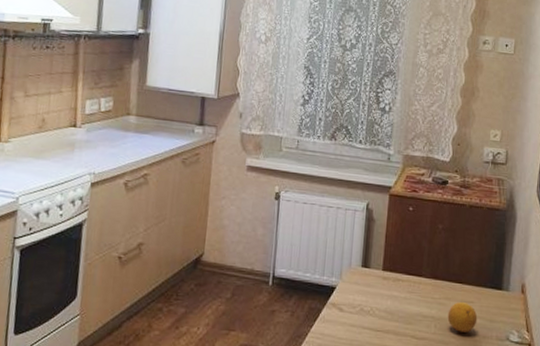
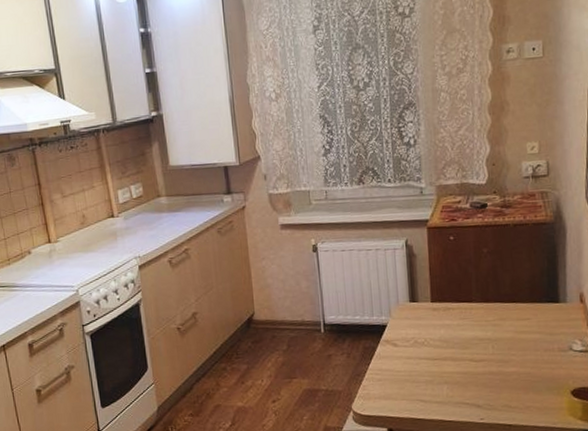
fruit: present [447,302,478,333] -> none [504,320,536,349]

